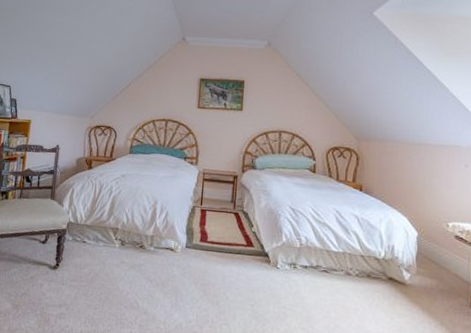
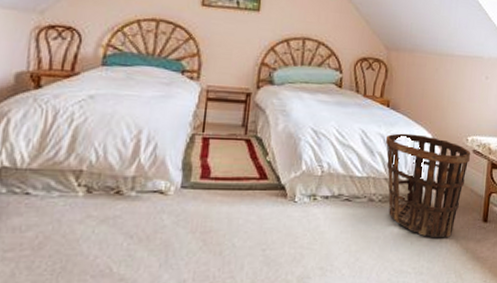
basket: none [360,215,453,318] -> present [386,133,471,237]

